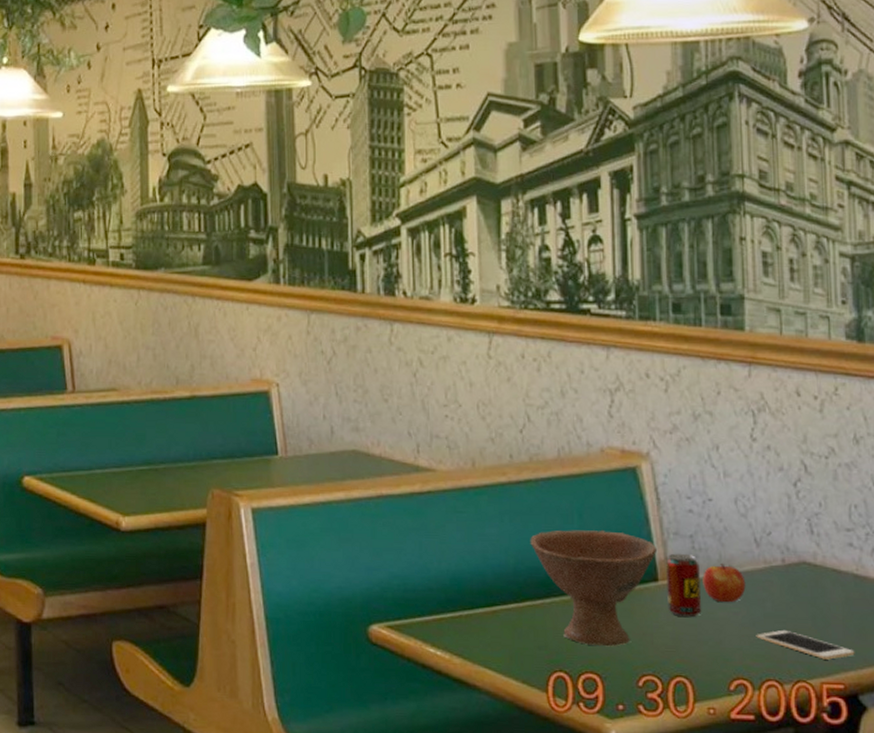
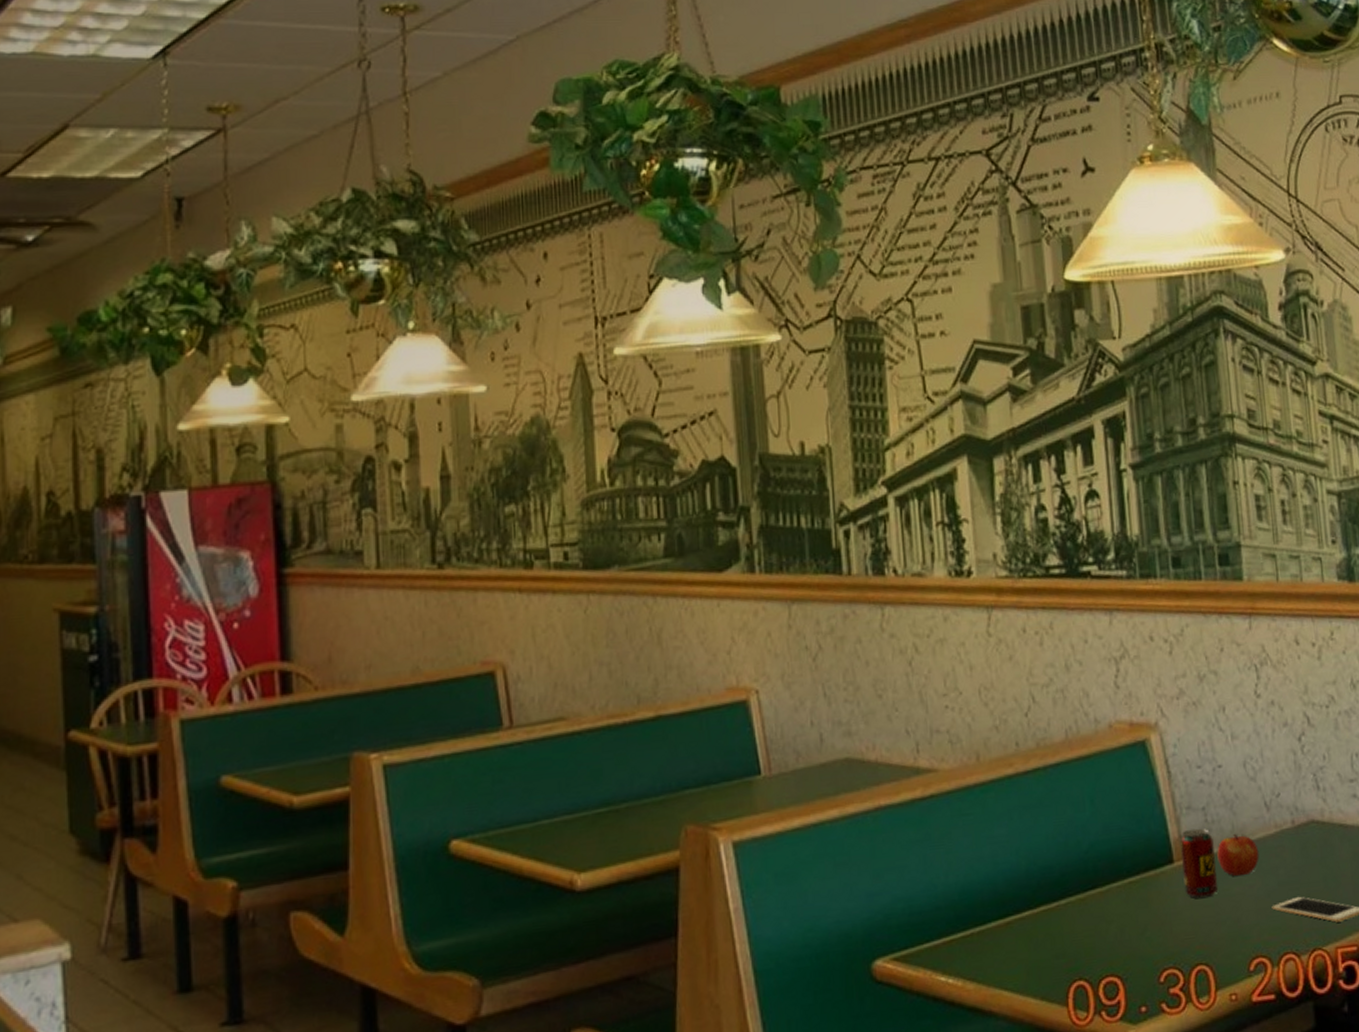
bowl: present [530,529,658,647] -> none [1041,813,1172,945]

